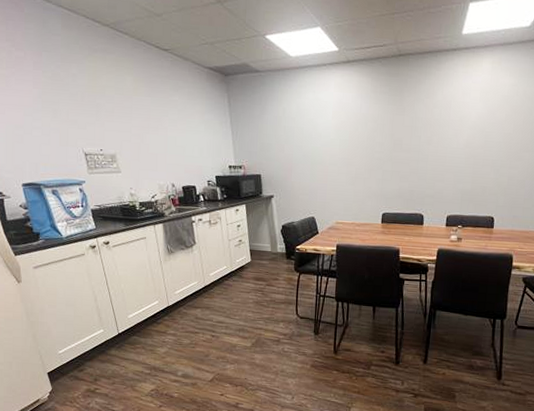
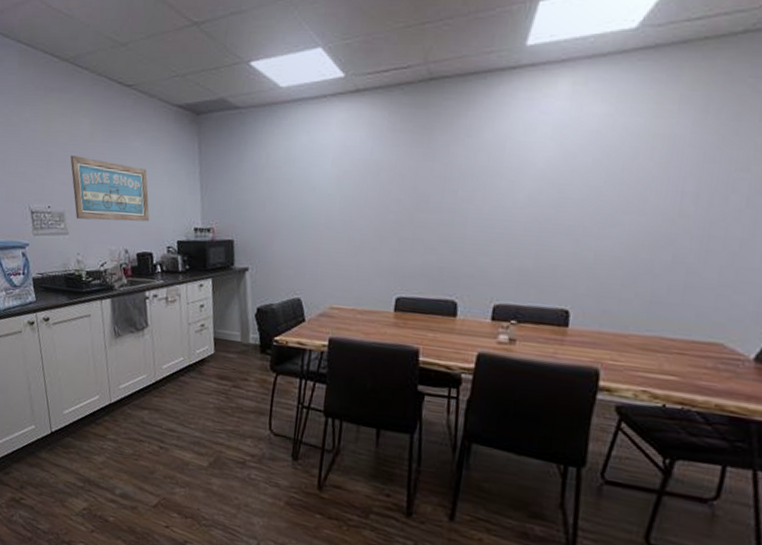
wall art: none [117,107,192,161] -> present [70,155,150,222]

